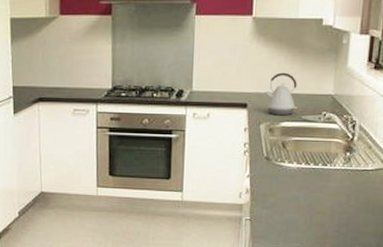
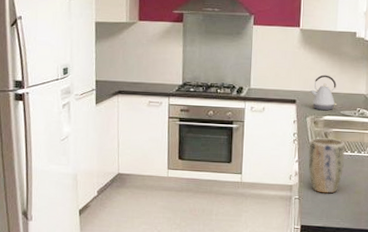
plant pot: none [262,147,307,214] -> present [308,137,345,194]

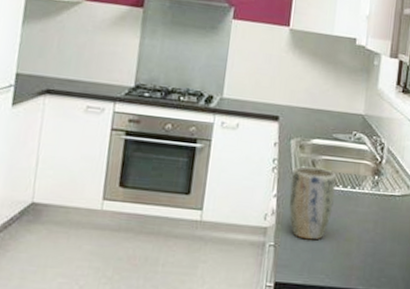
kettle: present [310,75,337,111] -> none [297,87,330,133]

